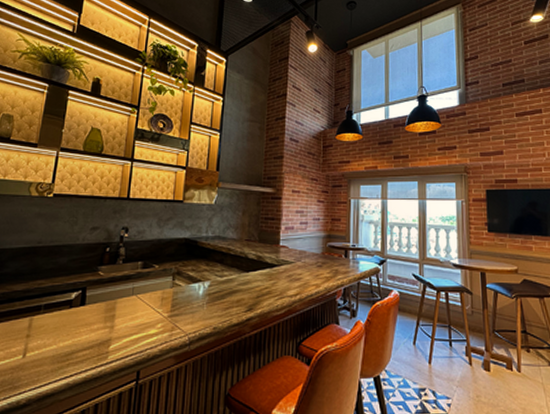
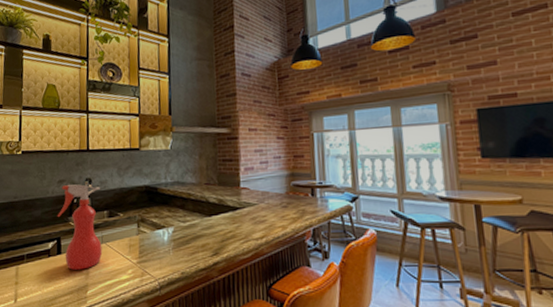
spray bottle: none [85,233,137,323] -> present [57,184,103,270]

